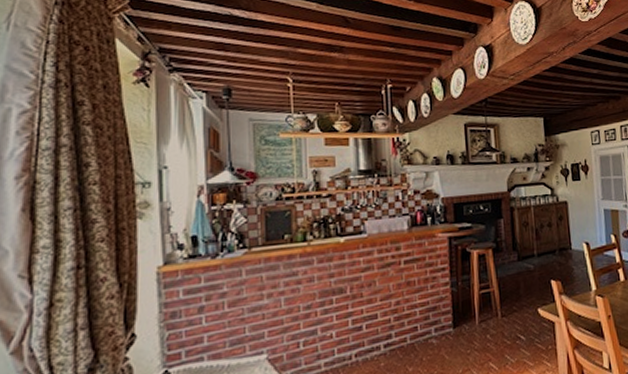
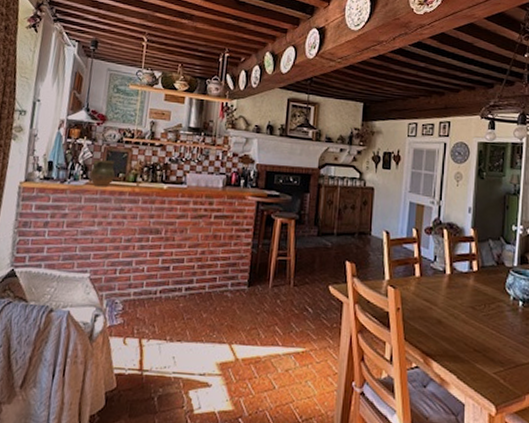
ceramic jug: none [247,222,279,255] -> present [89,159,115,188]

